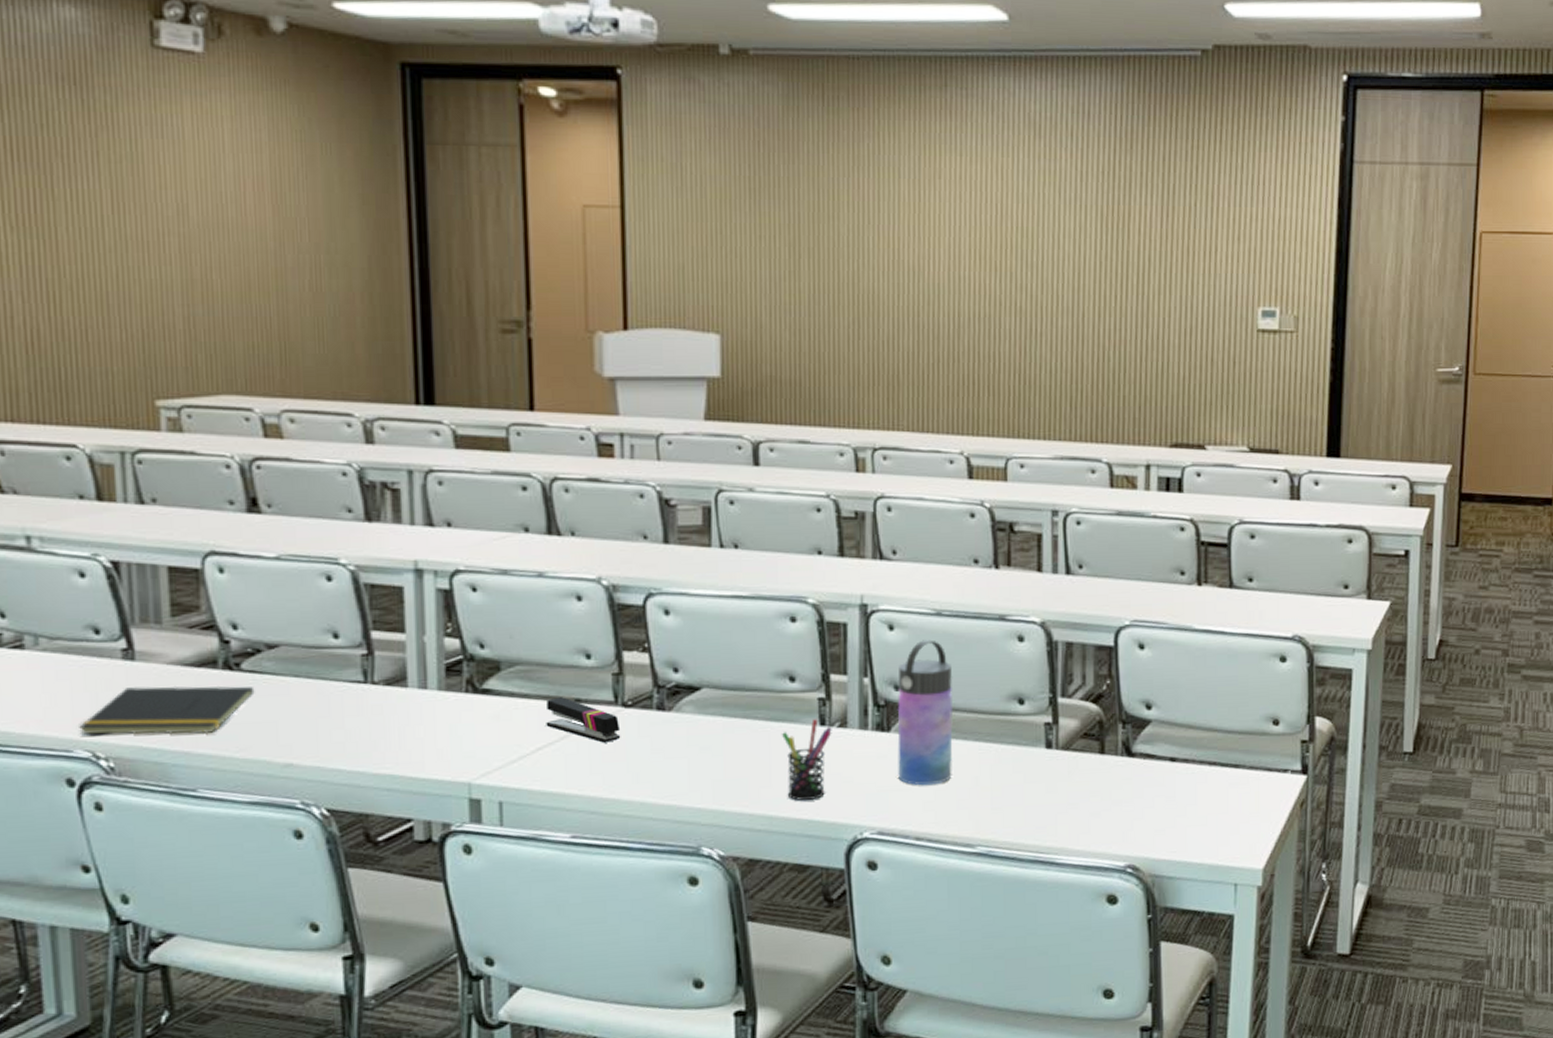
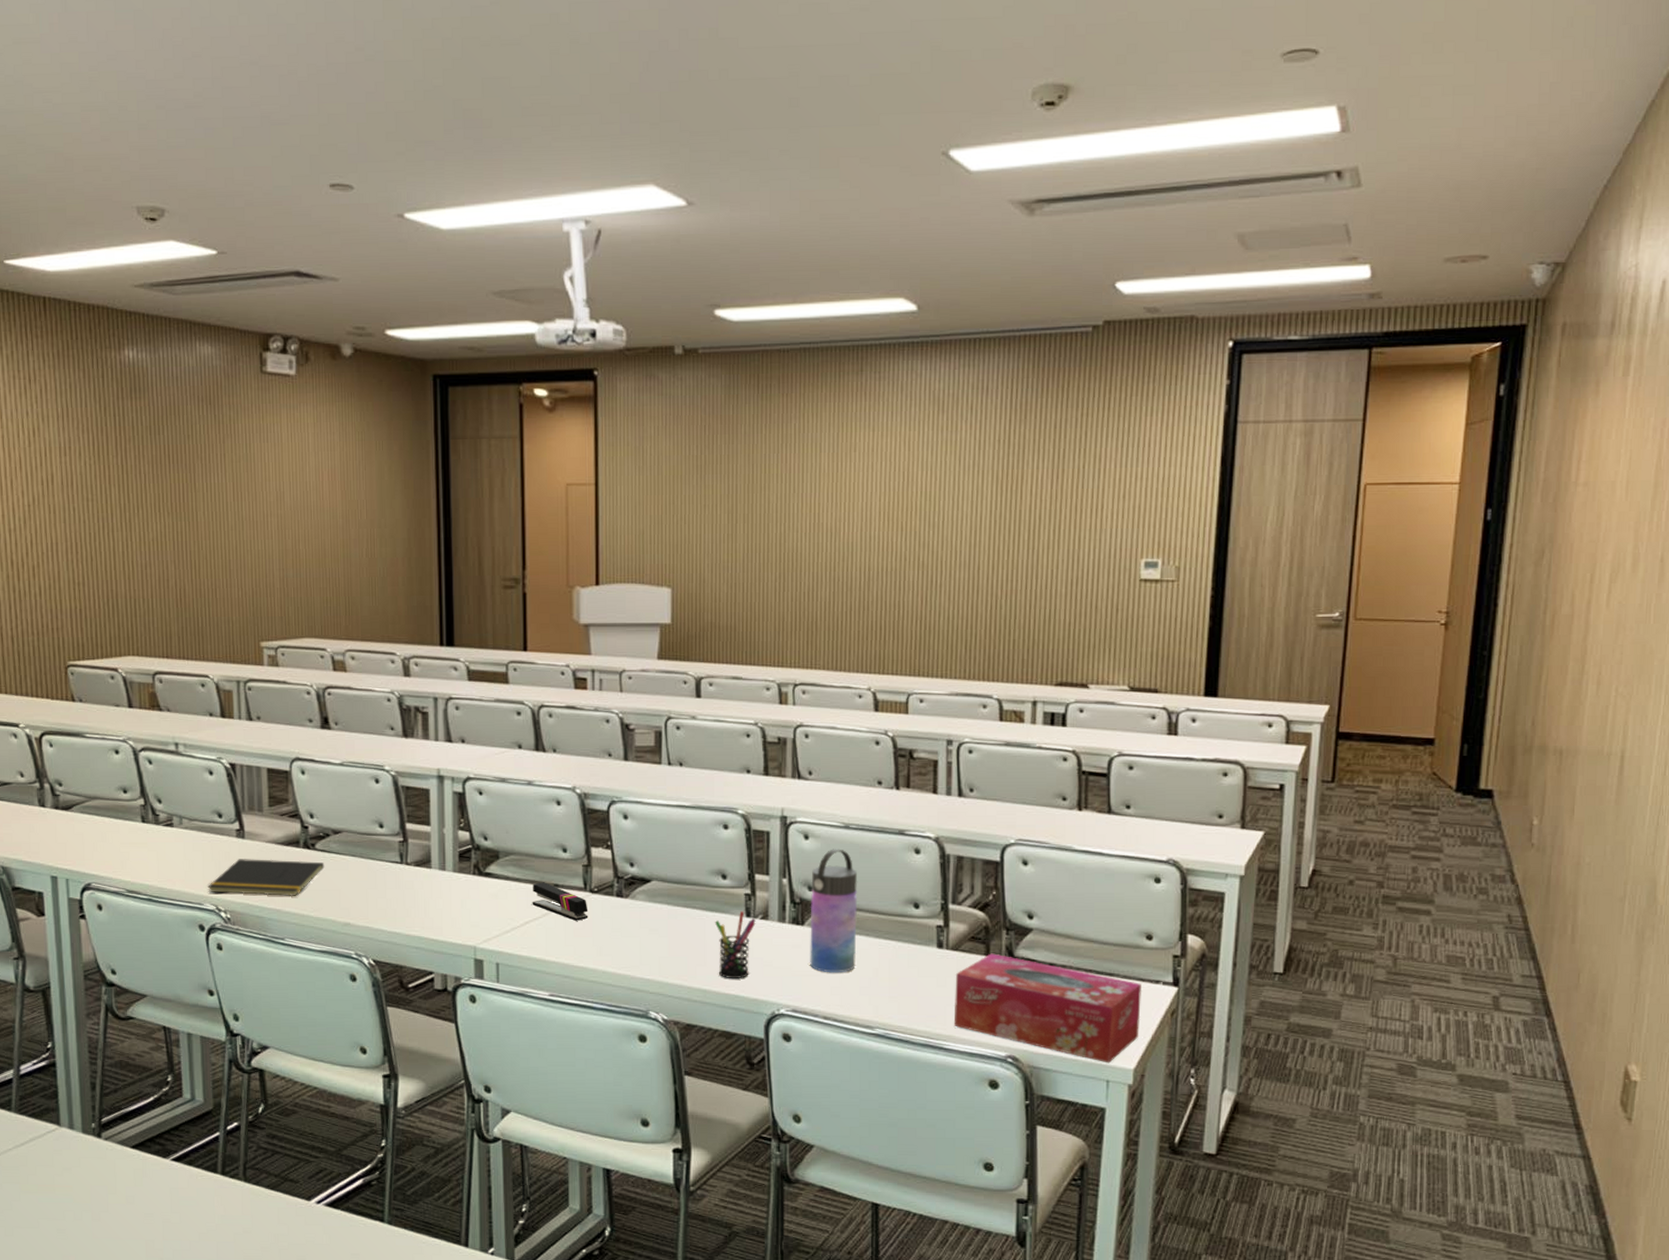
tissue box: none [1066,750,1269,865] -> present [953,953,1141,1064]

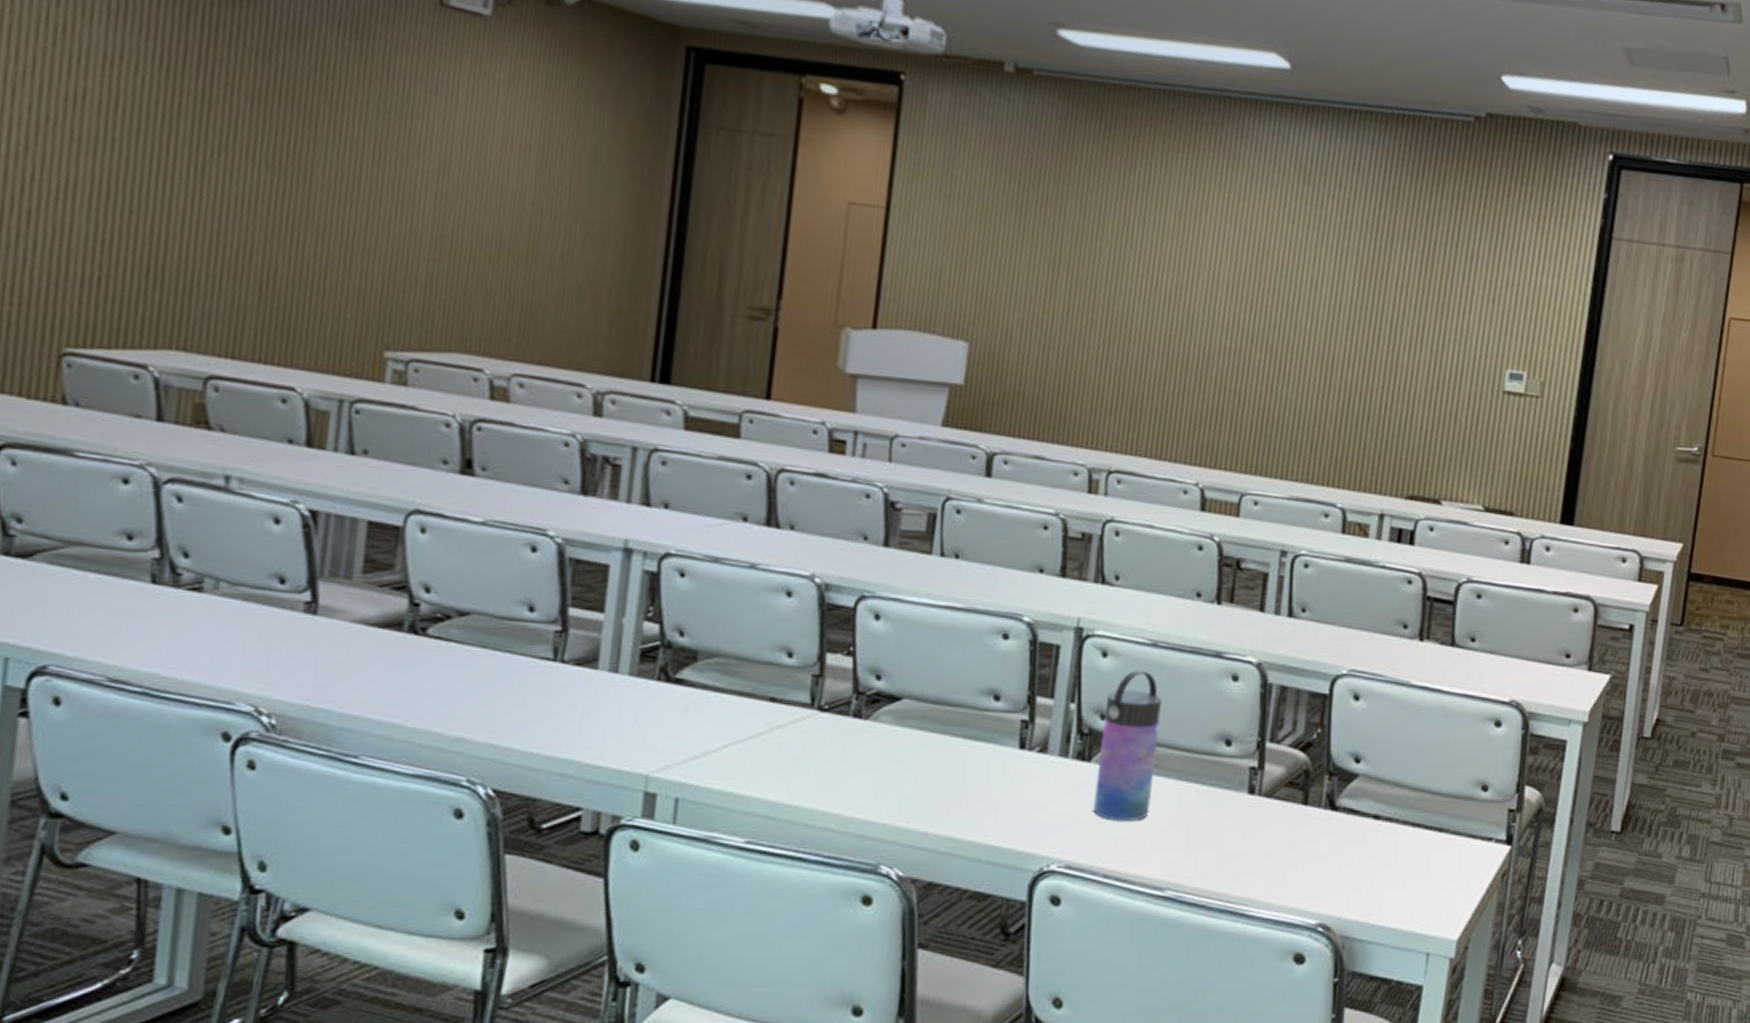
notepad: present [208,859,325,897] -> none [245,642,438,699]
stapler: present [532,882,589,921] -> none [736,694,813,746]
pen holder: present [714,911,756,979] -> none [977,741,1032,827]
tissue box: present [953,953,1141,1064] -> none [1259,802,1473,934]

